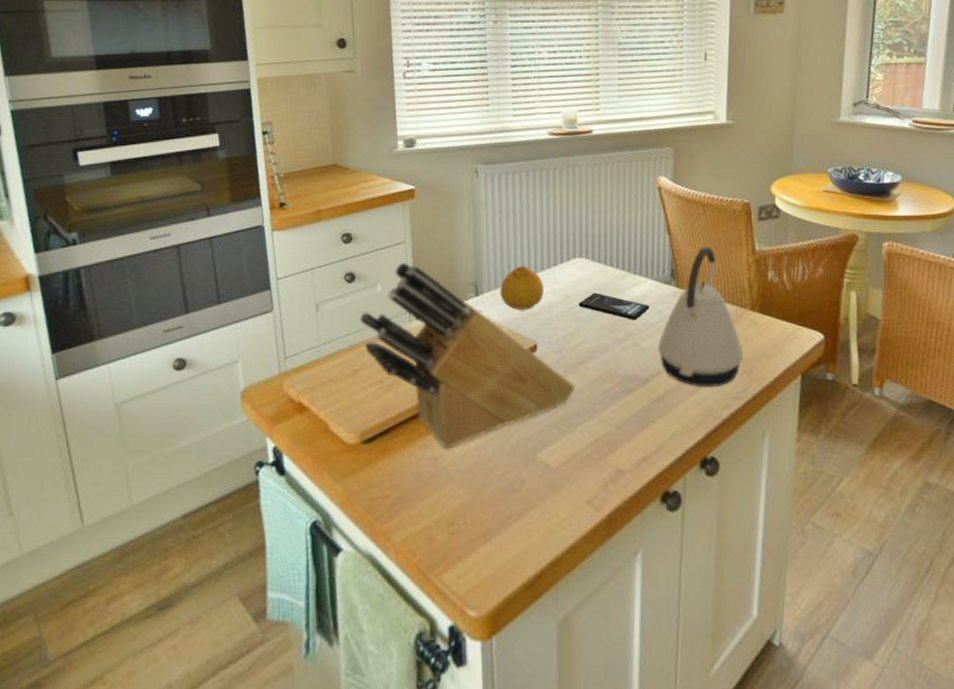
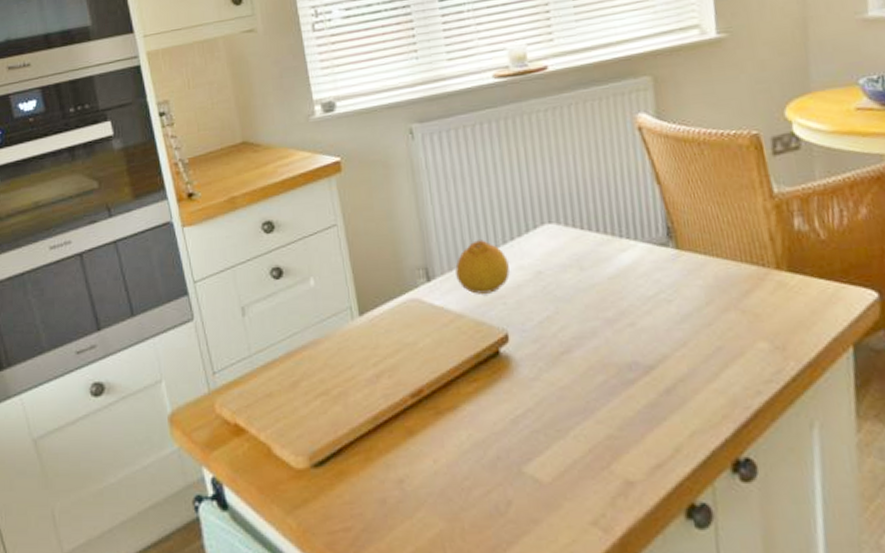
knife block: present [359,262,575,449] -> none [292,249,561,468]
smartphone: present [578,292,649,320] -> none [553,264,644,295]
kettle: present [658,247,743,388] -> none [660,194,773,371]

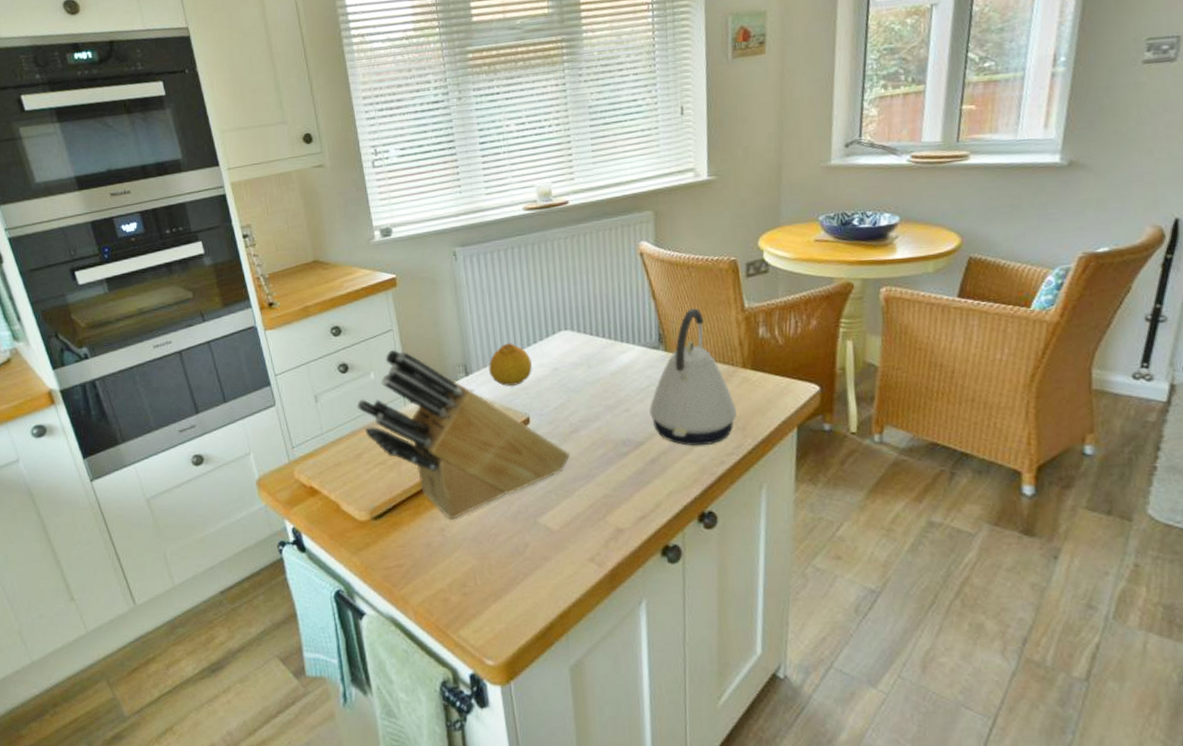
knife block: none [292,249,561,468] -> present [356,349,570,520]
kettle: none [660,194,773,371] -> present [649,308,737,446]

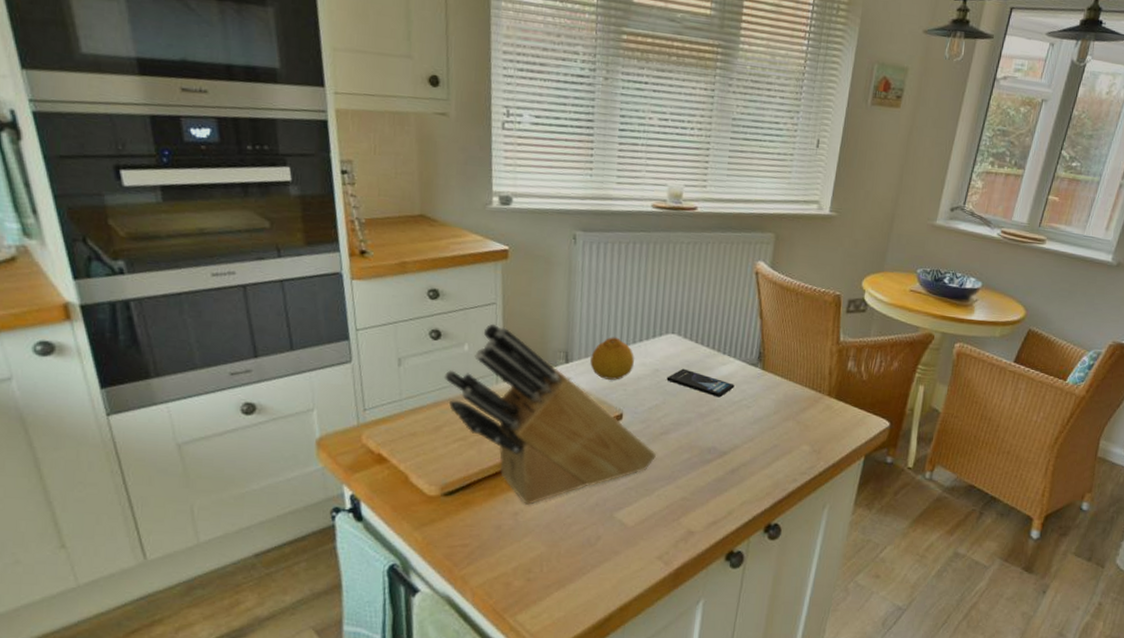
smartphone: none [567,363,639,387] -> present [666,368,735,398]
kettle: present [649,308,737,446] -> none [738,333,816,463]

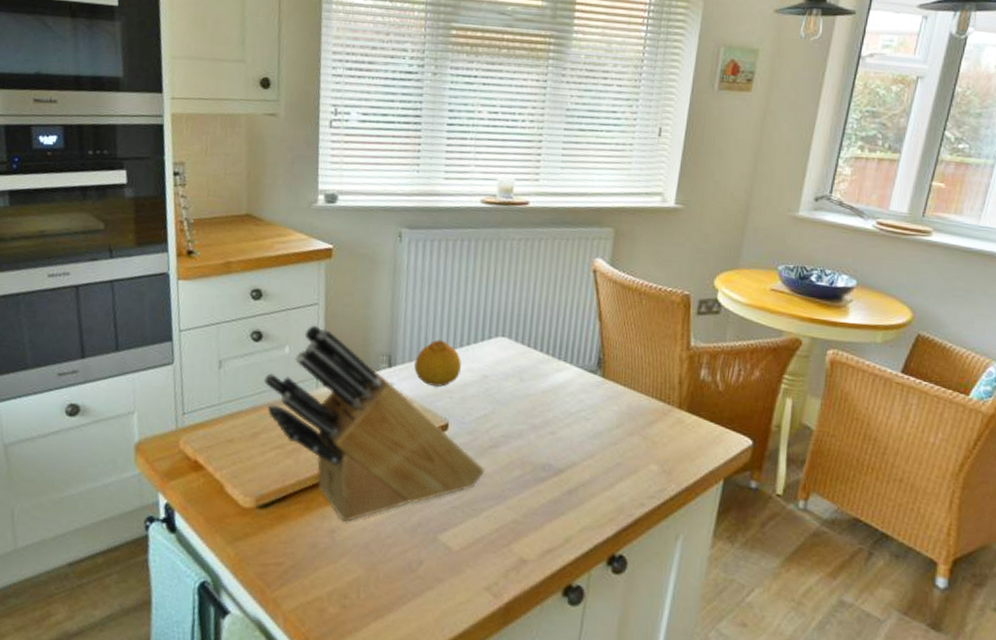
smartphone: present [666,368,735,398] -> none [496,375,571,408]

